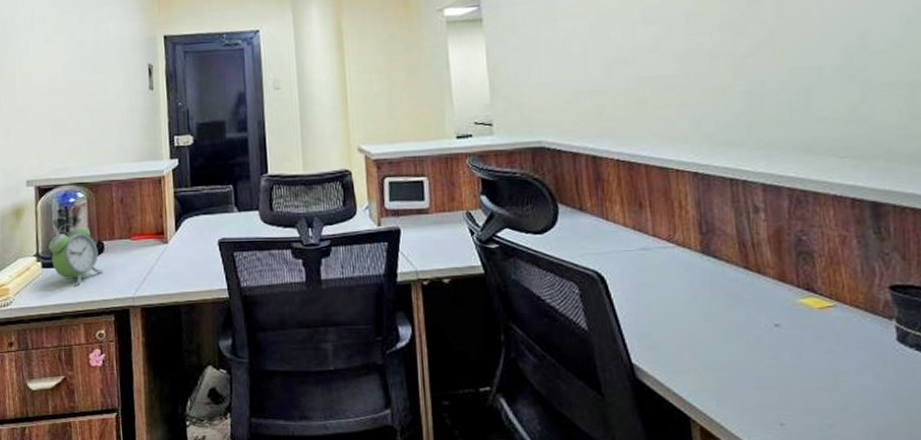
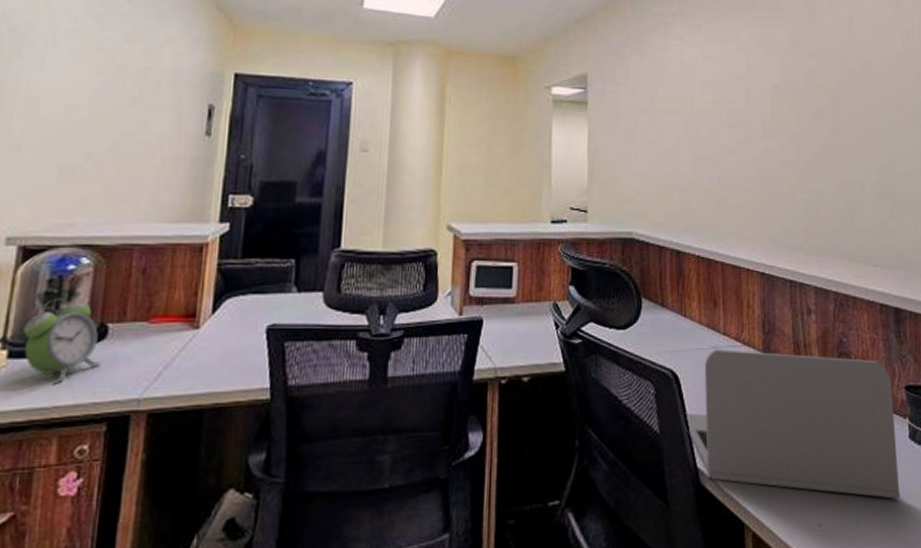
laptop: none [614,250,888,403] -> present [685,349,901,499]

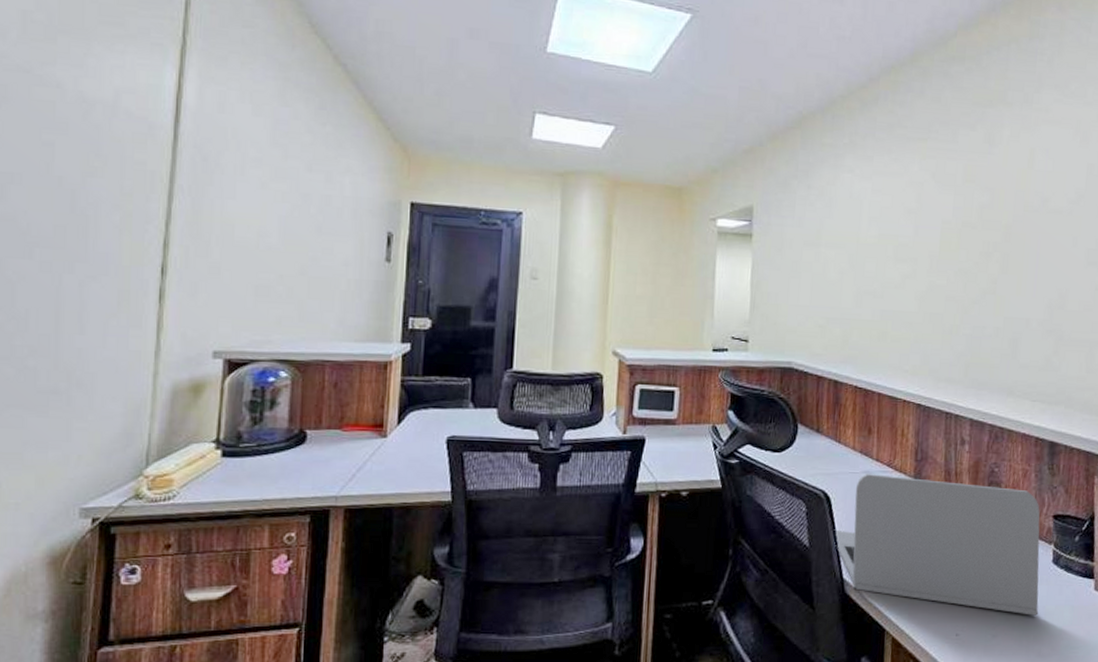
alarm clock: present [23,299,103,384] -> none [234,407,304,481]

